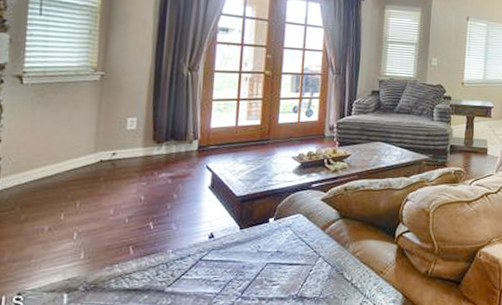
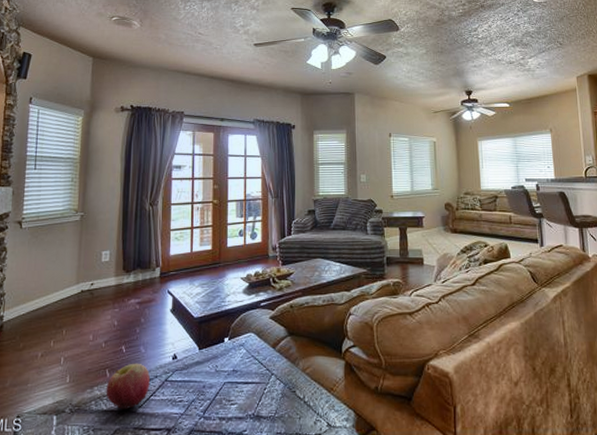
apple: none [128,240,182,288] -> present [106,363,150,409]

